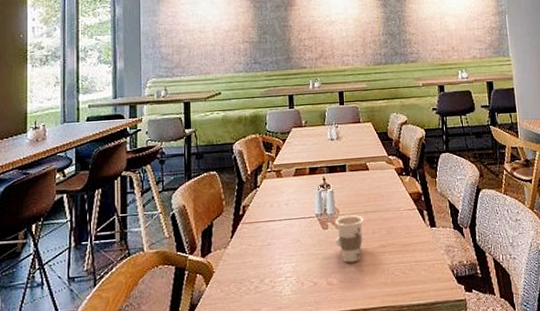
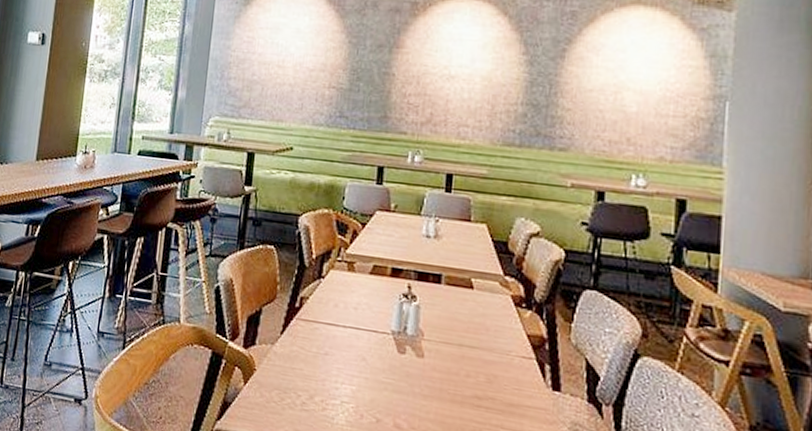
cup: present [335,215,364,263] -> none [412,342,456,409]

